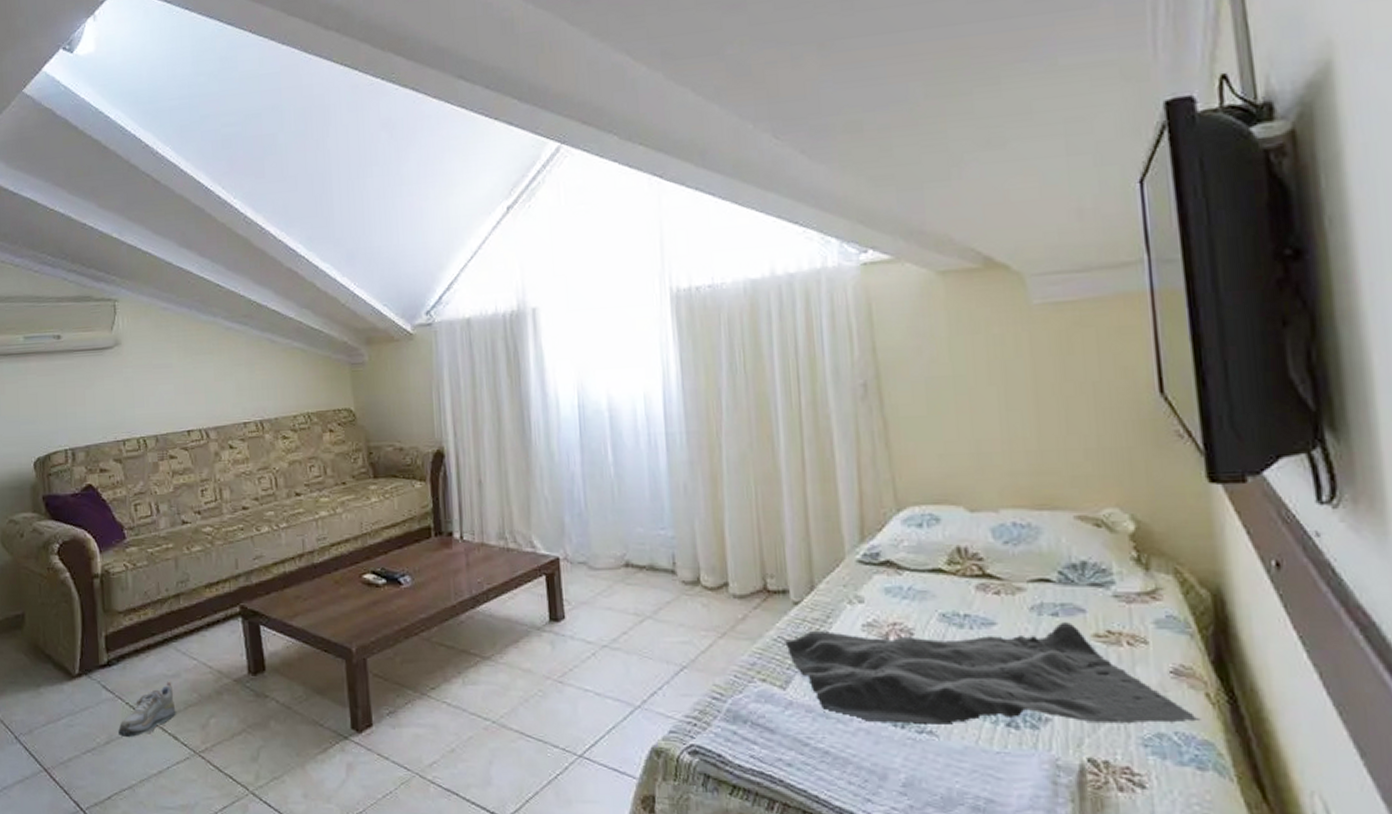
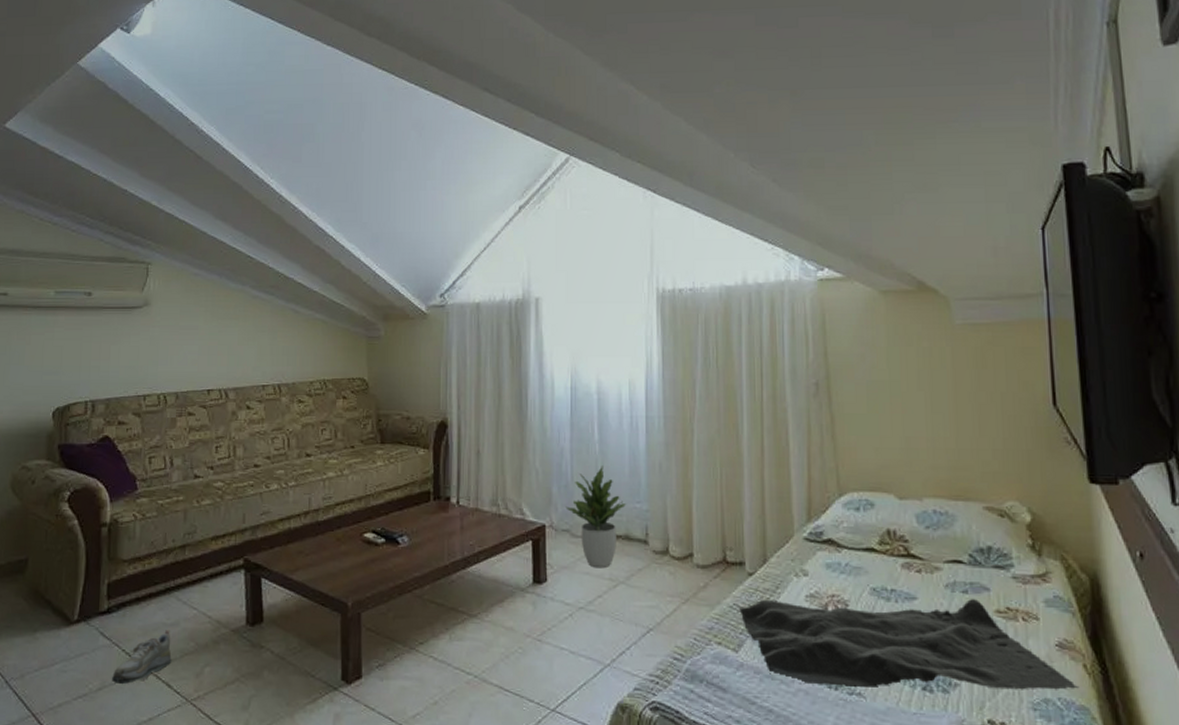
potted plant: none [580,490,650,603] -> present [566,466,627,569]

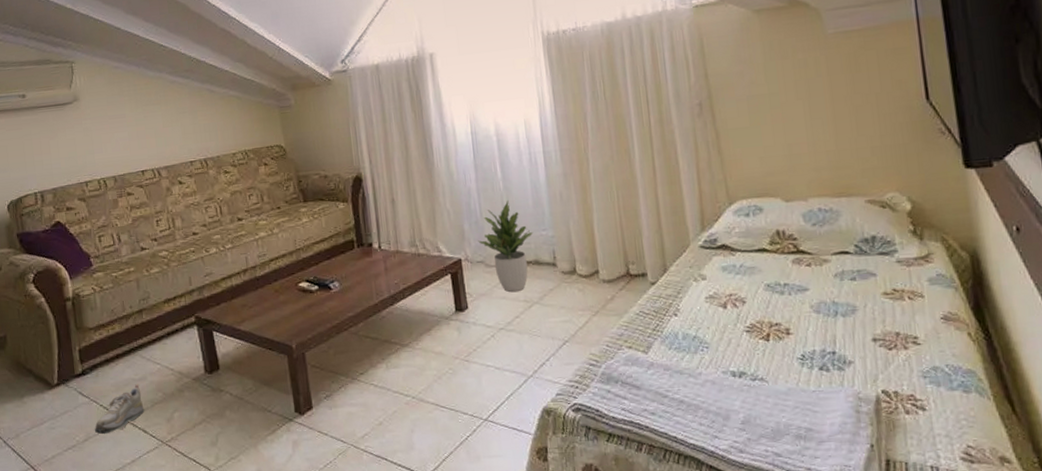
towel: present [738,599,1080,690] -> none [644,285,965,376]

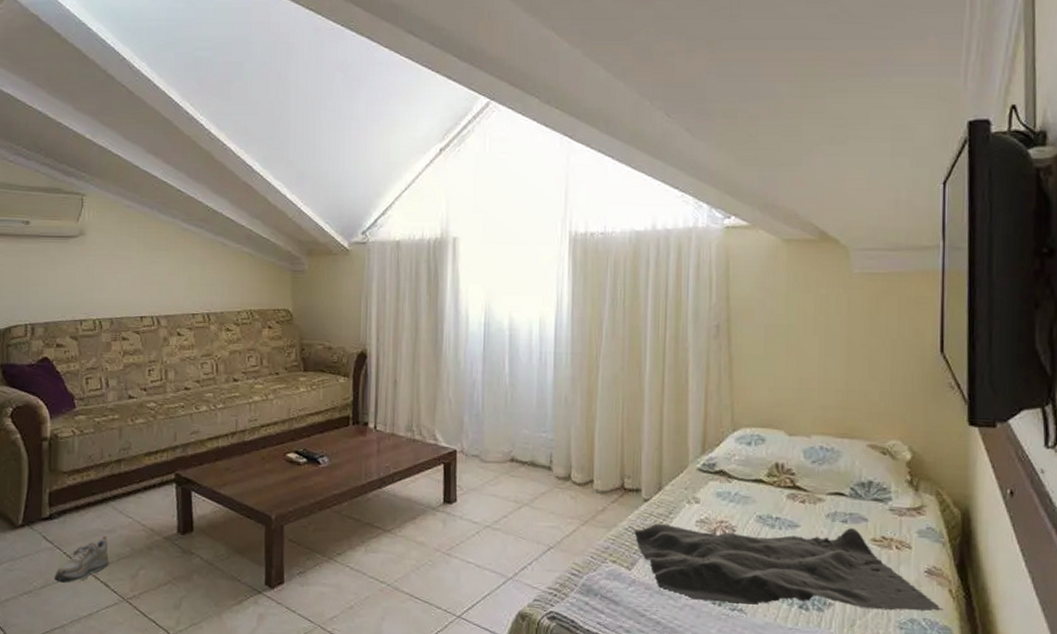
potted plant: present [478,200,534,293] -> none [476,397,534,491]
towel: none [644,285,965,376] -> present [633,524,944,612]

